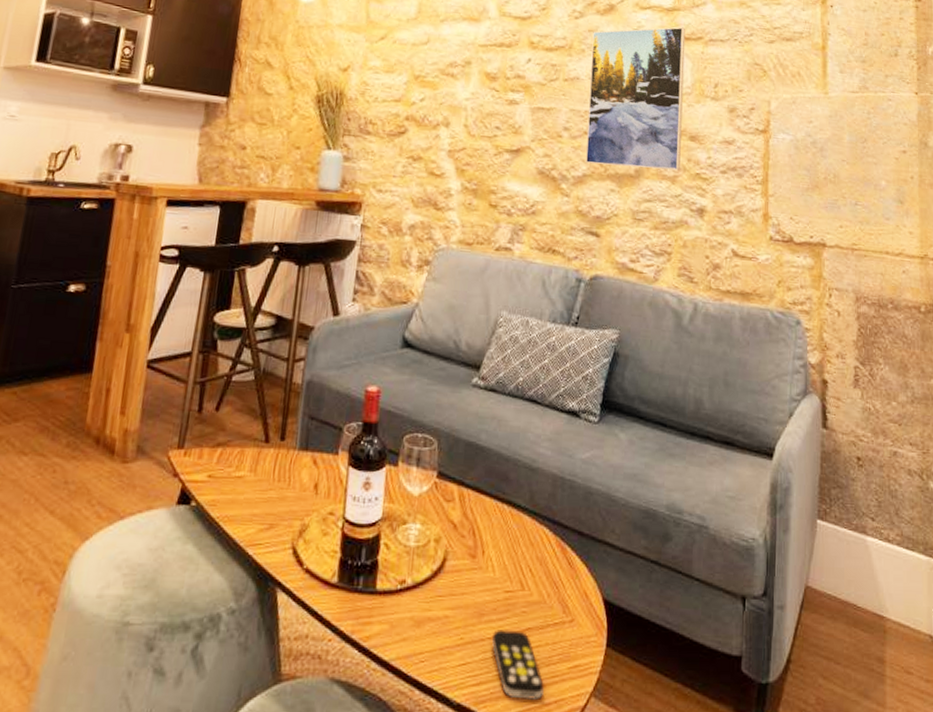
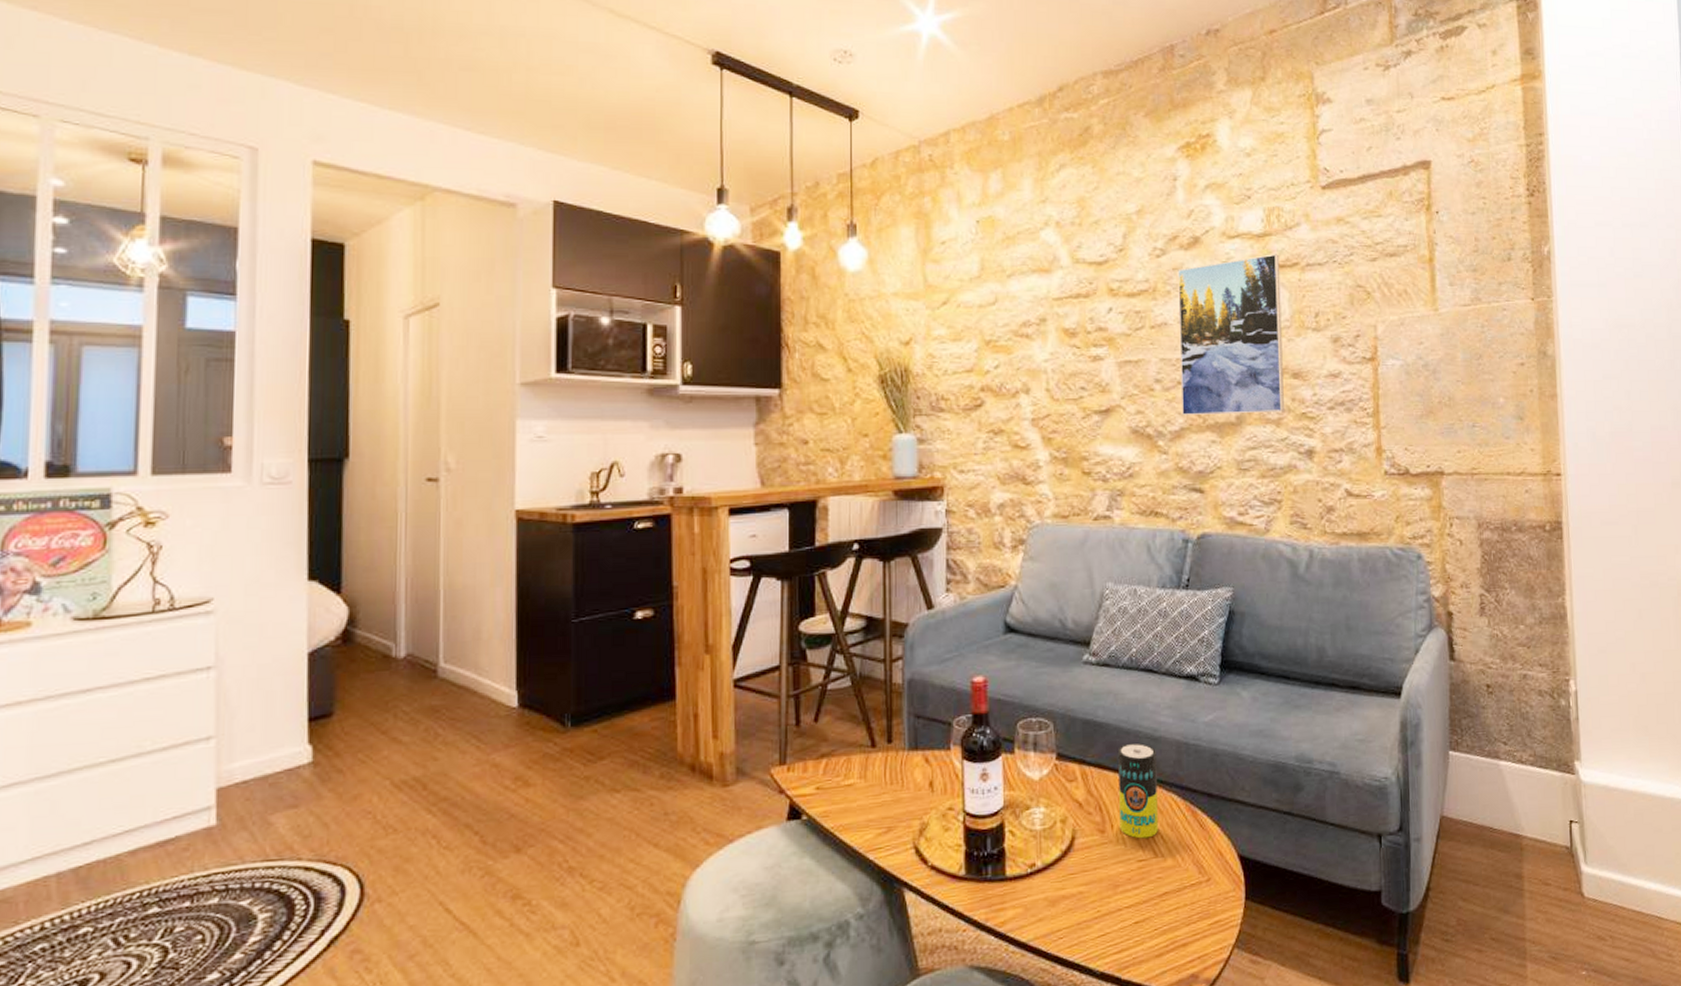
candle: none [490,470,533,569] -> present [1118,742,1158,839]
remote control: present [492,630,545,700] -> none [1130,896,1187,961]

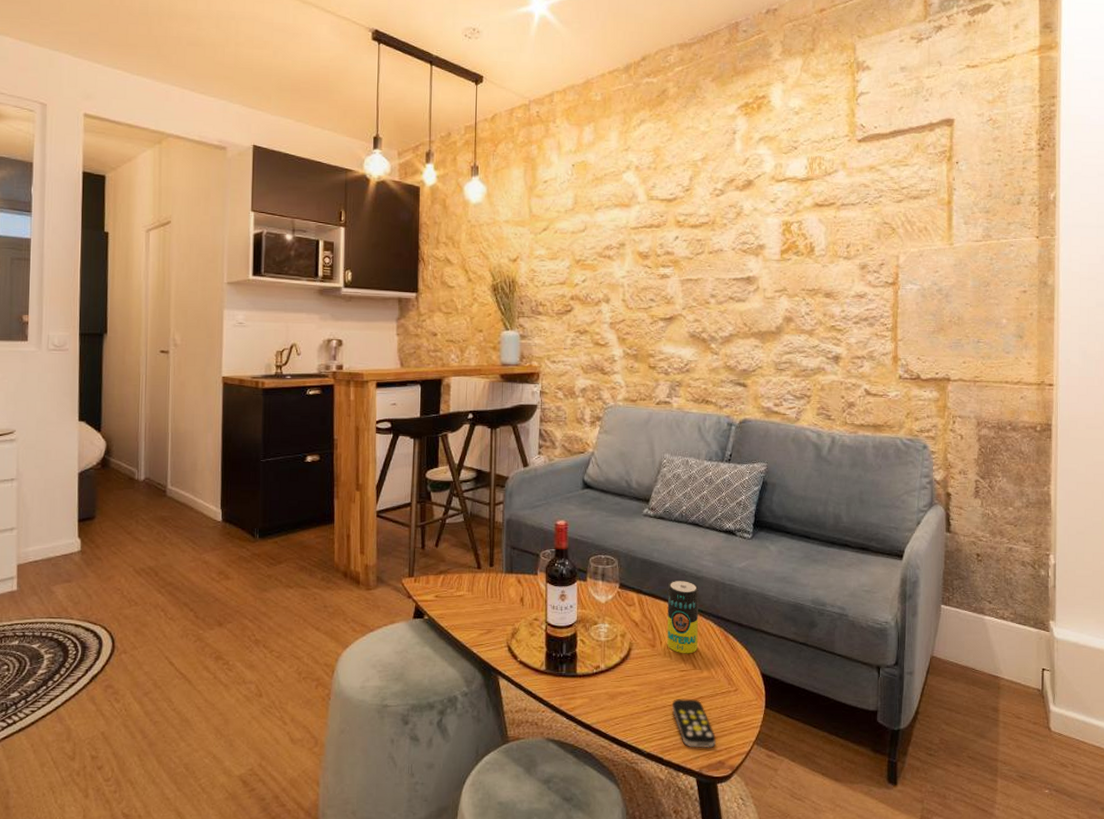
remote control: none [1130,896,1187,961] -> present [672,699,717,748]
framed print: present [1178,254,1284,416] -> none [731,195,819,325]

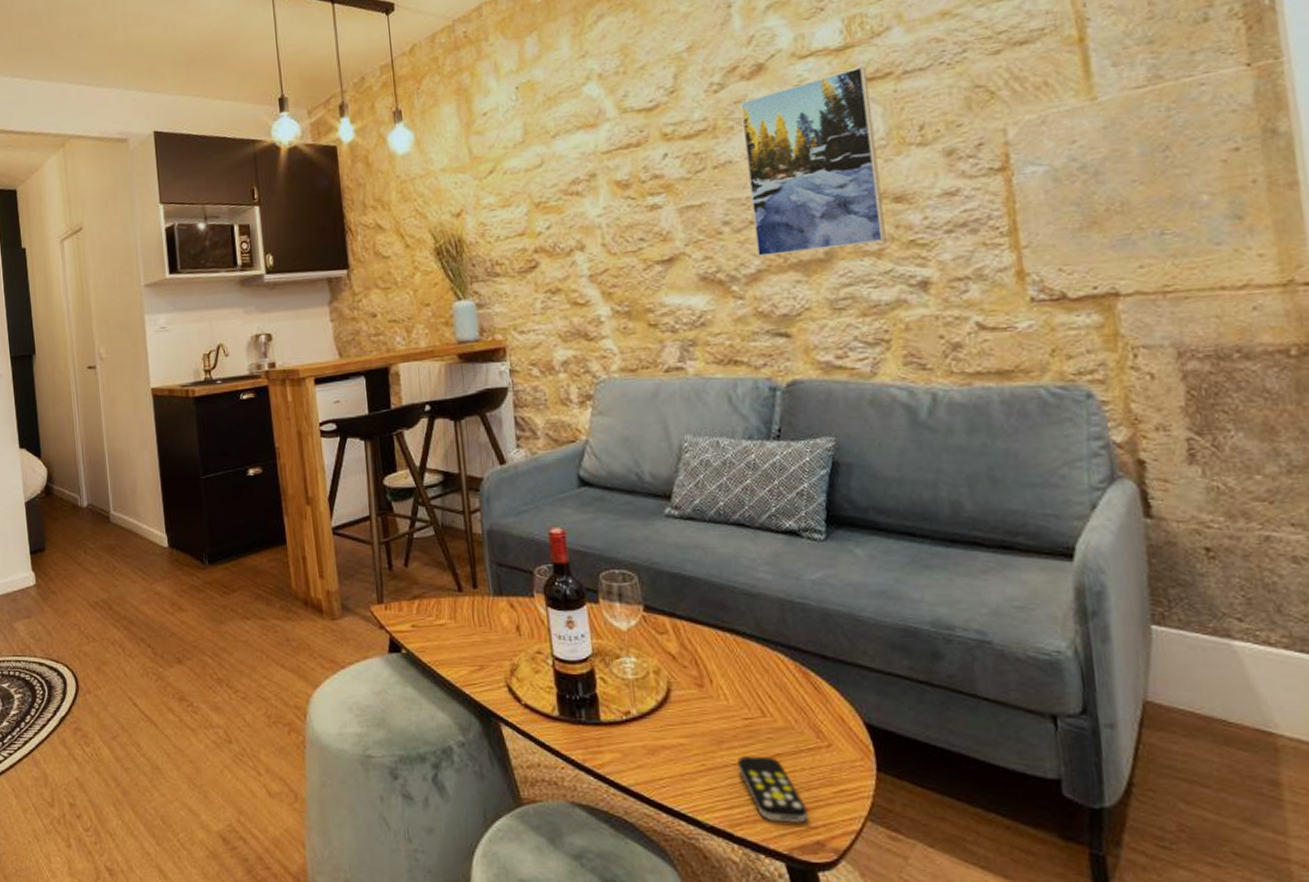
candle: present [667,580,699,654] -> none [711,598,765,697]
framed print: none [731,195,819,325] -> present [740,66,886,257]

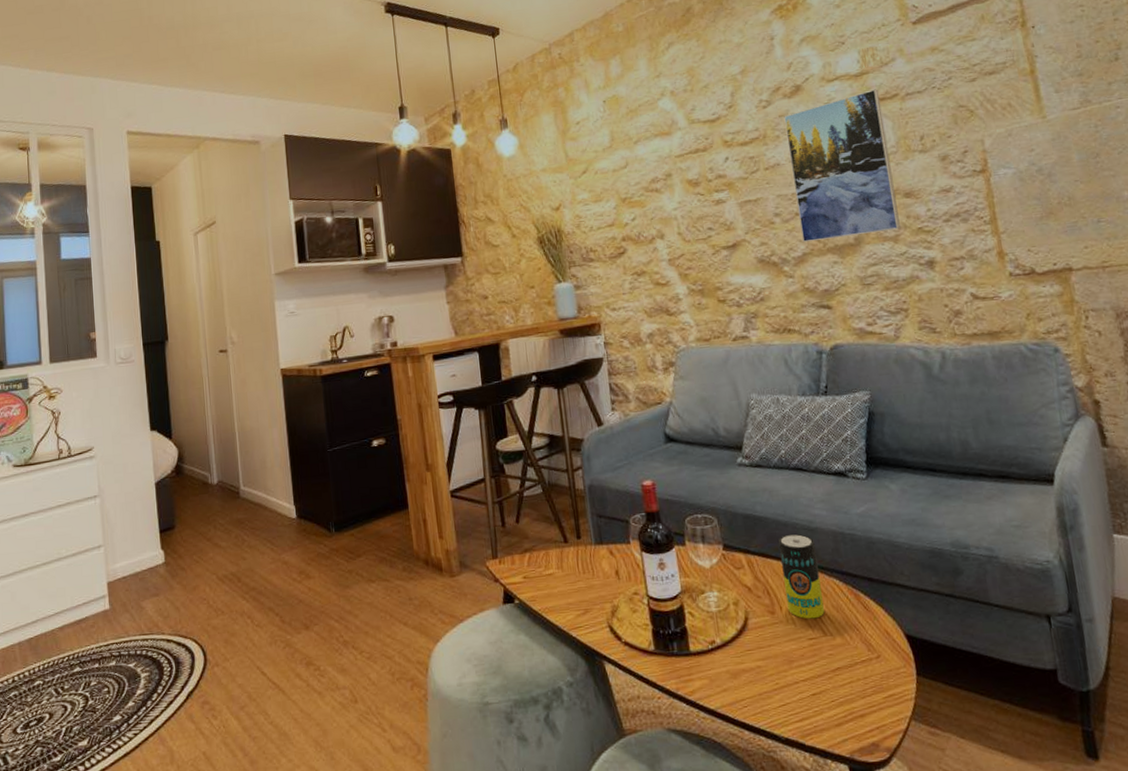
candle: none [711,598,765,697] -> present [778,533,825,619]
remote control: present [738,756,809,823] -> none [805,671,865,730]

